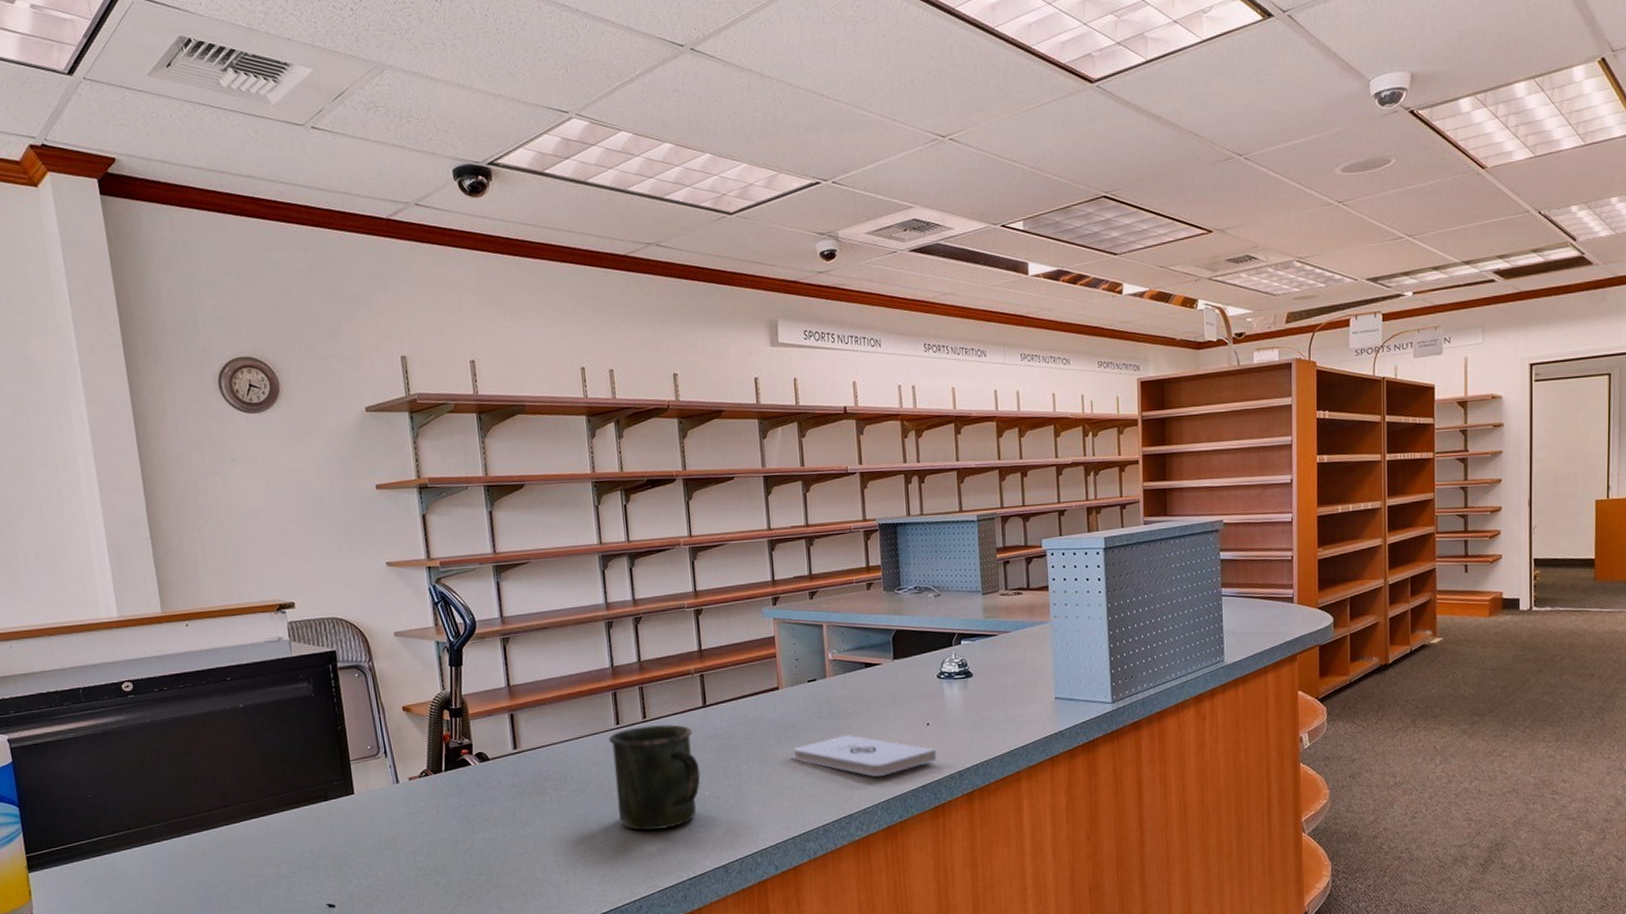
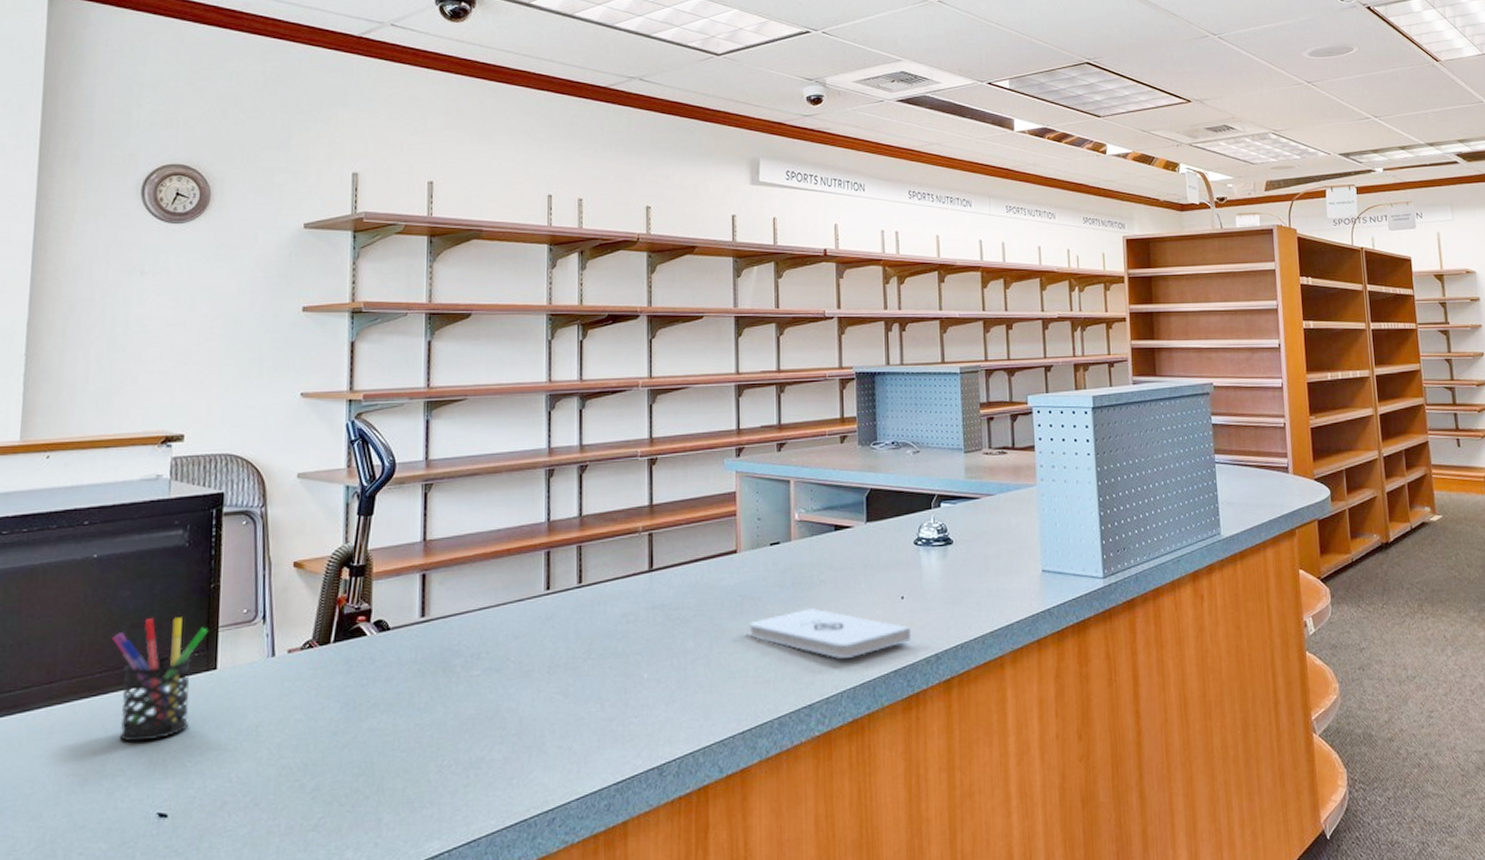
pen holder: none [267,753,343,851] -> present [112,617,209,742]
mug: present [609,724,701,831] -> none [536,590,639,722]

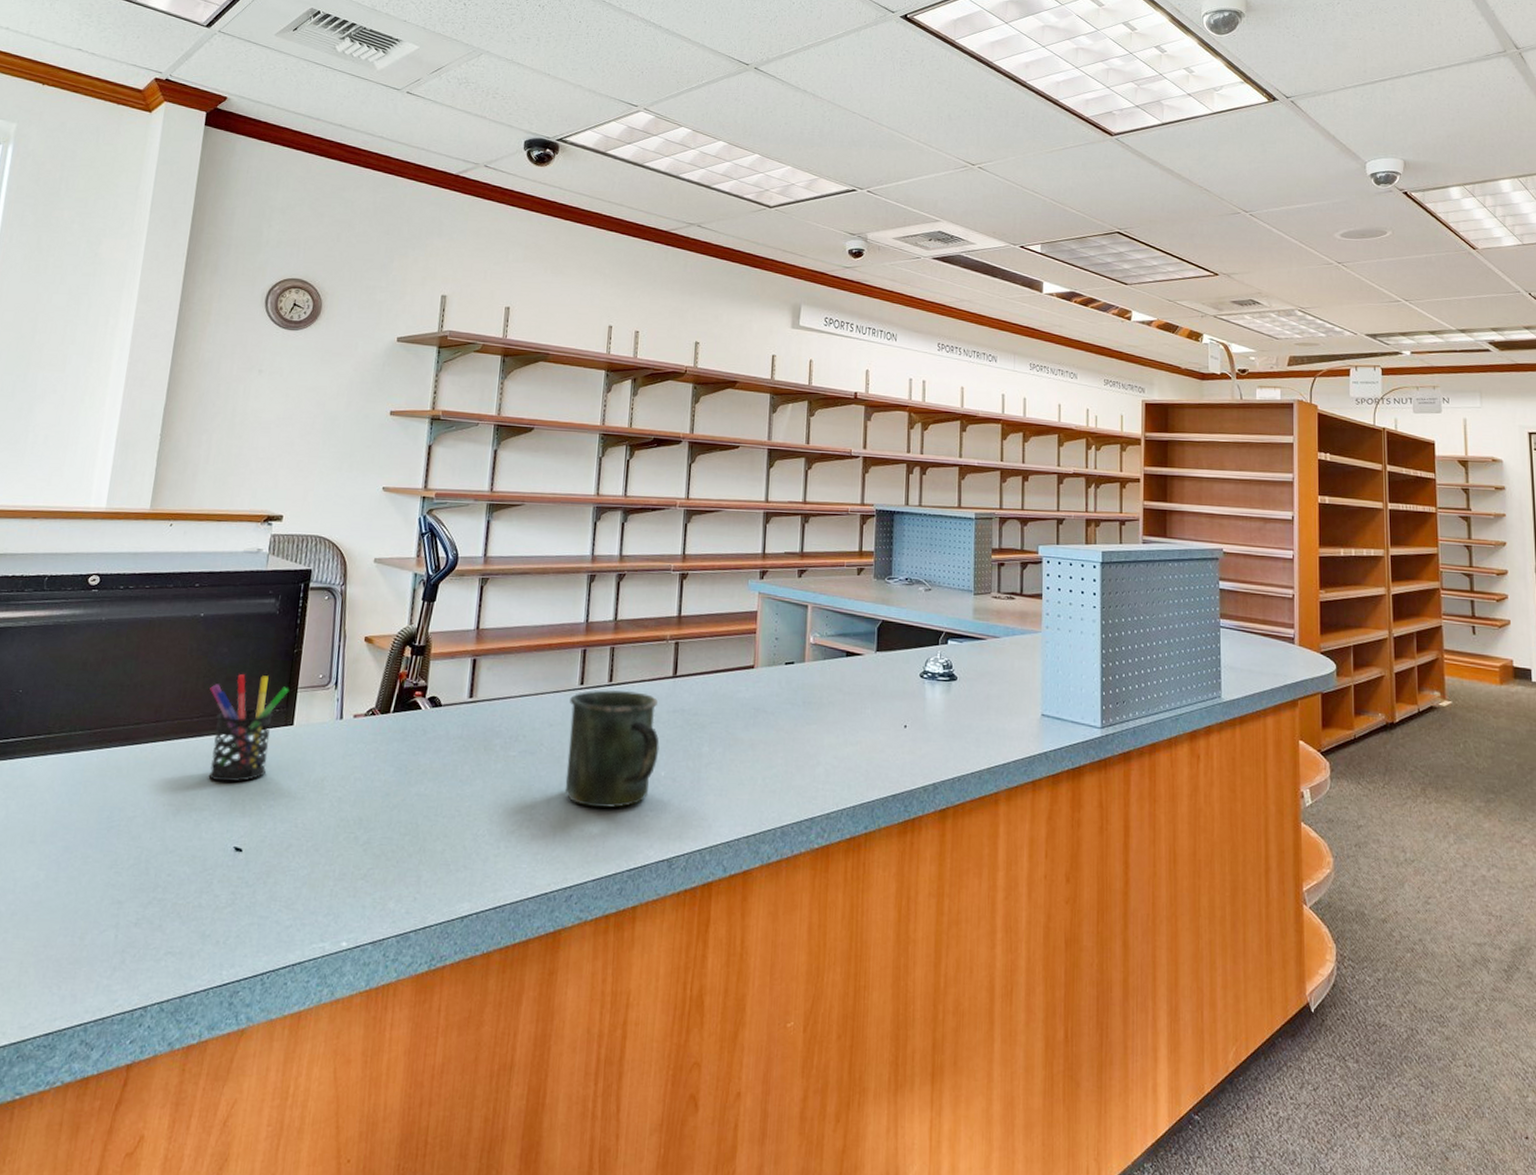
mug: none [536,590,639,722] -> present [565,690,660,808]
notepad: present [748,608,912,659] -> none [759,727,912,778]

